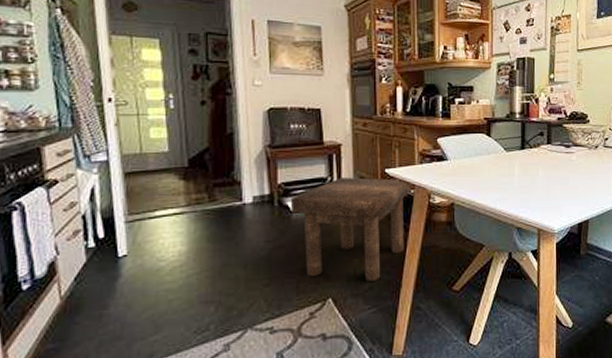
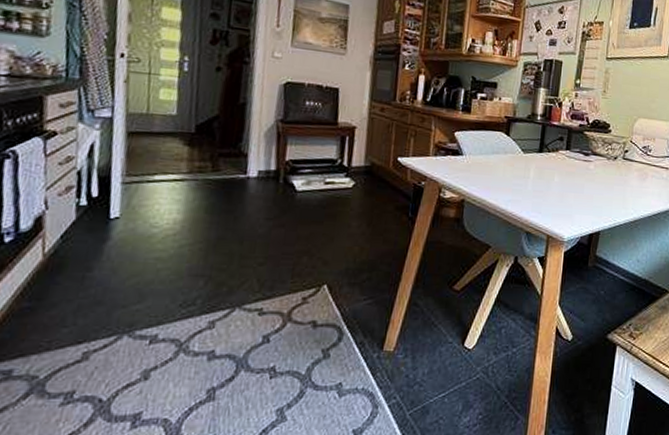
stool: present [290,177,410,281] -> none [296,161,422,271]

